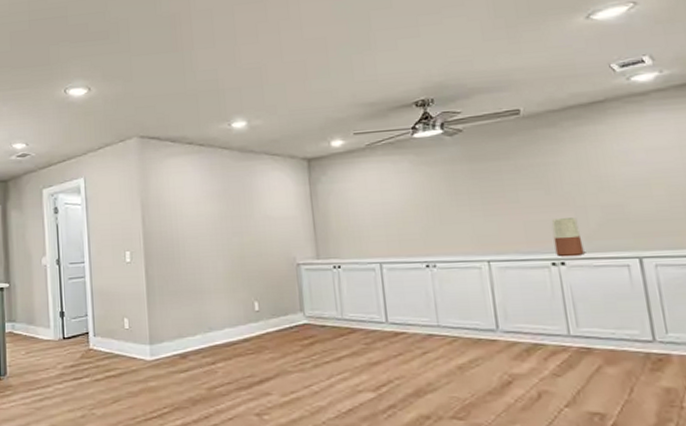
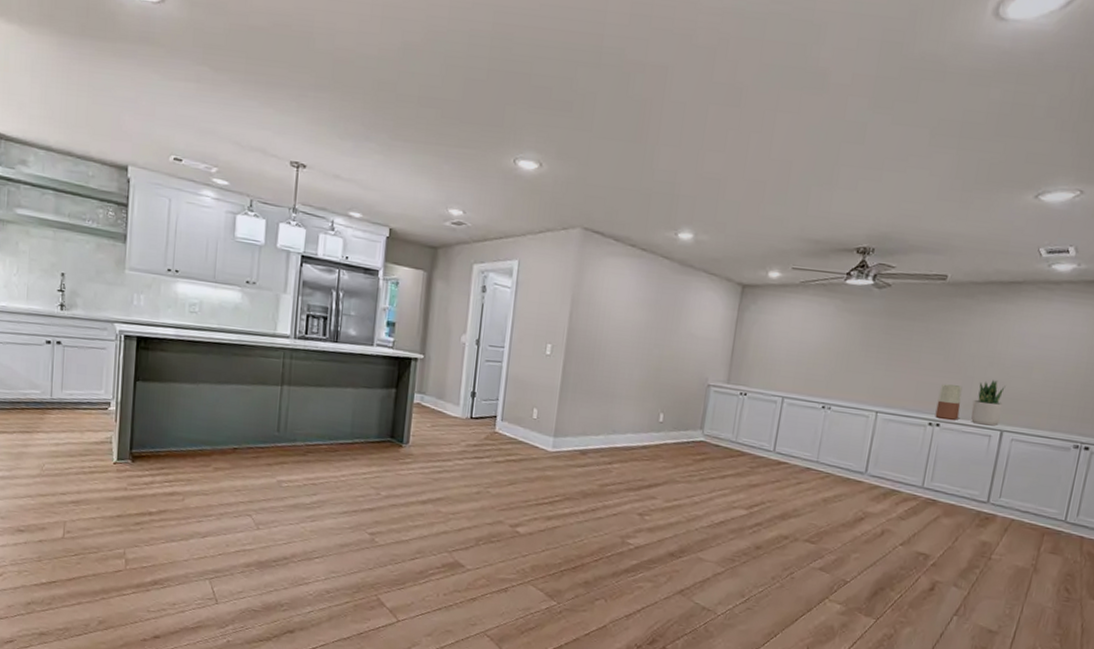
planter: none [594,205,634,255] -> present [971,380,1006,426]

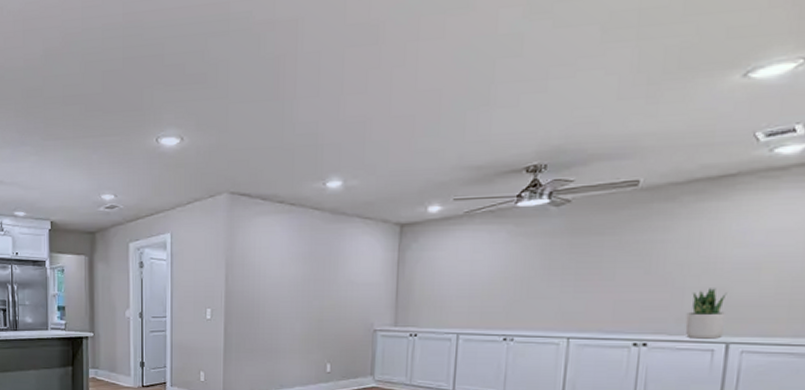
vase: present [935,384,963,420] -> none [640,299,672,337]

